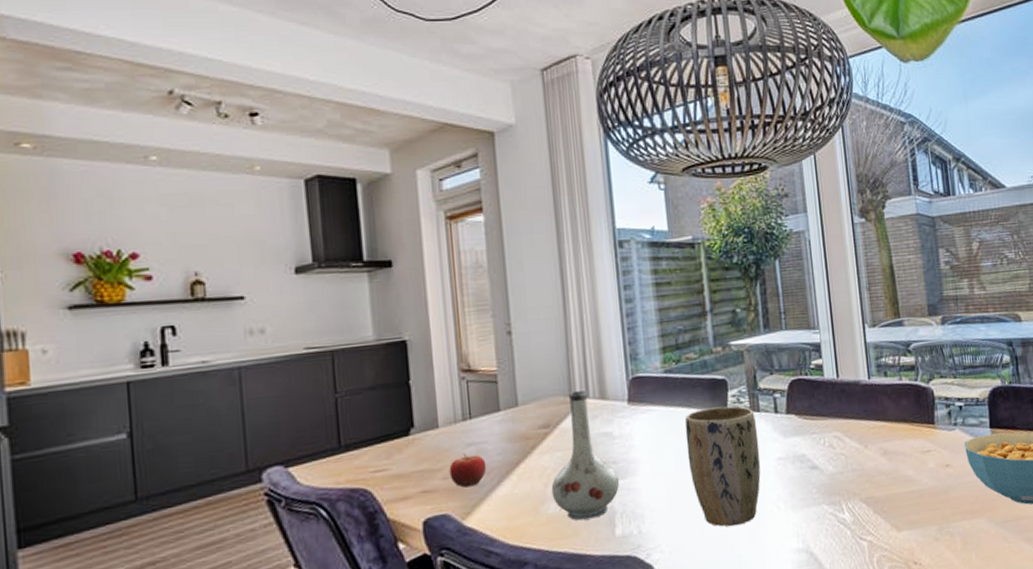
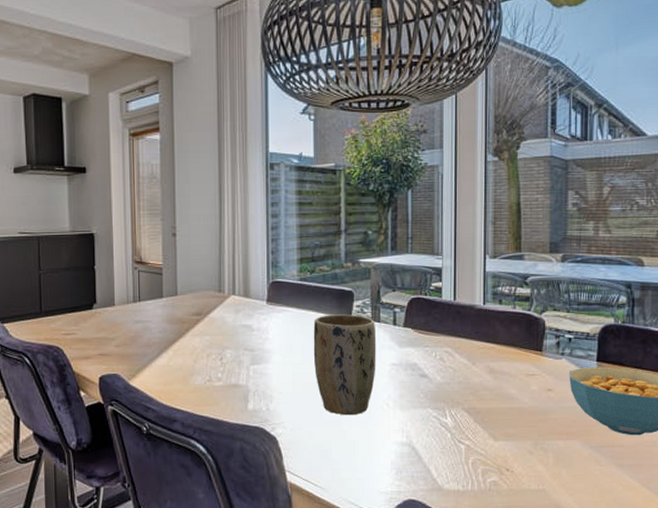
fruit: present [449,453,487,488] -> none [121,328,150,355]
vase: present [551,390,620,521] -> none [199,288,255,393]

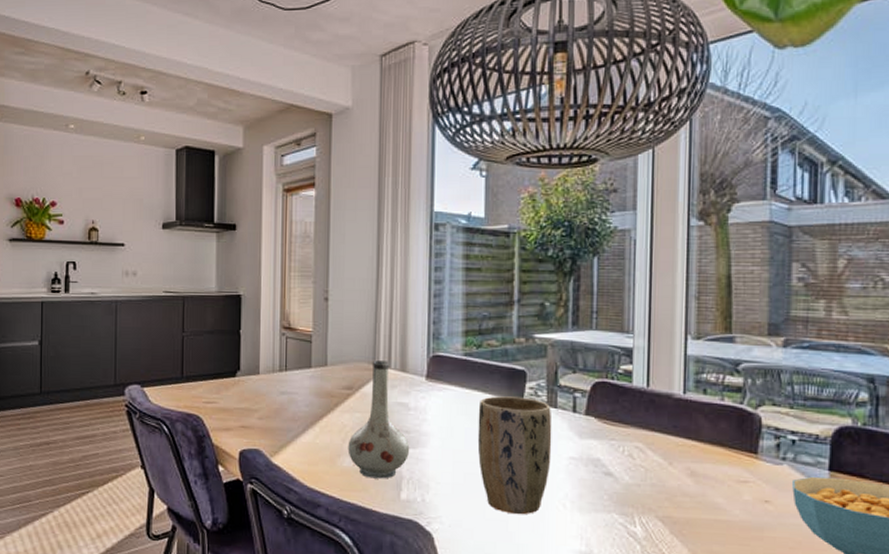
vase: none [199,288,255,393] -> present [347,360,410,479]

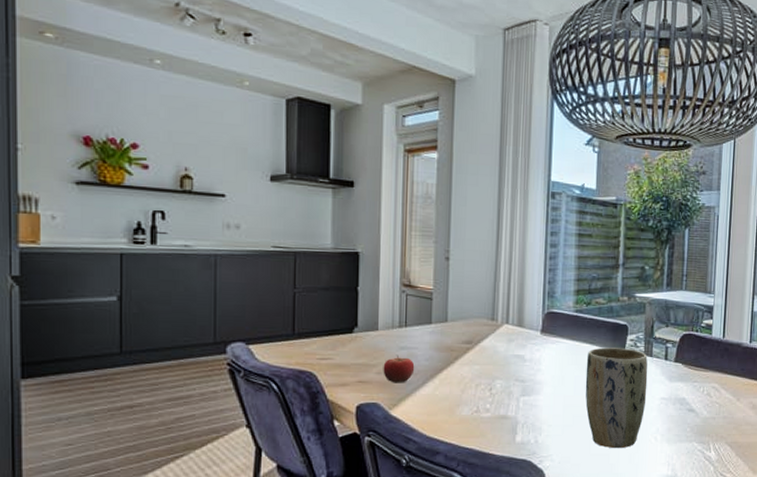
fruit: none [264,399,295,430] -> present [383,354,415,383]
vase: present [347,360,410,479] -> none [466,317,525,425]

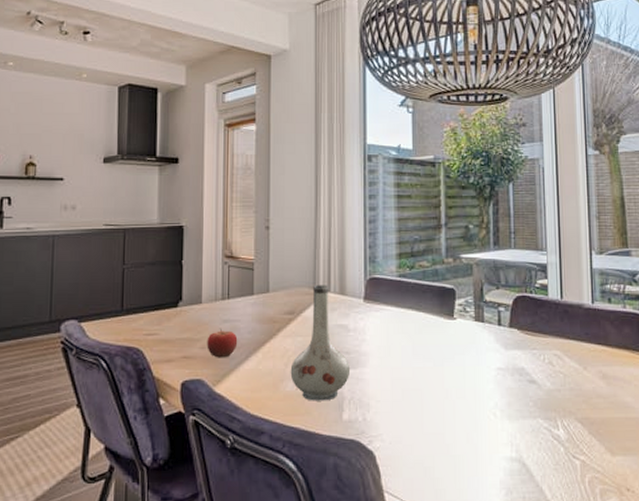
vase: none [466,317,525,425] -> present [290,285,351,401]
plant pot: present [585,347,648,449] -> none [413,314,481,427]

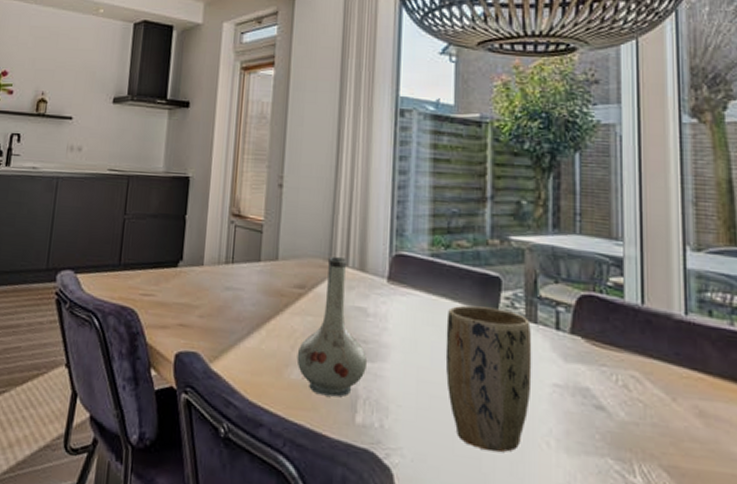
fruit: present [207,328,238,358] -> none [205,296,240,331]
plant pot: none [413,314,481,427] -> present [445,305,532,453]

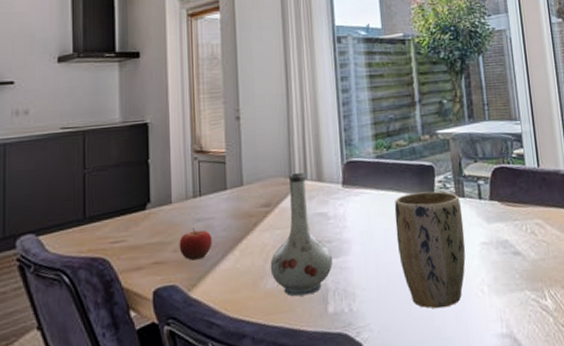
fruit: none [205,296,240,331] -> present [179,228,213,261]

